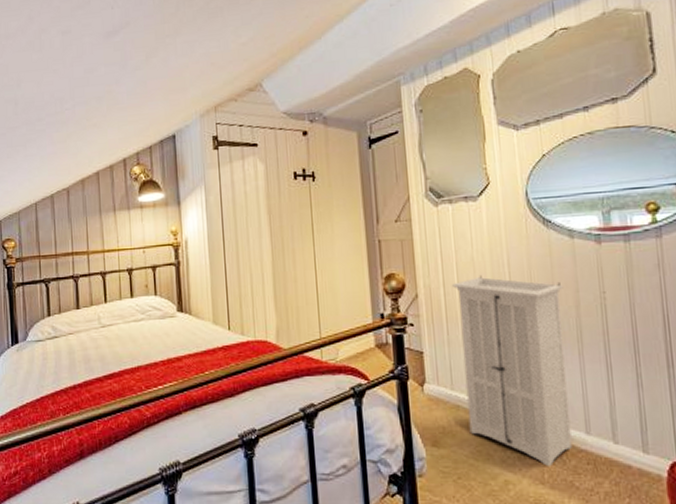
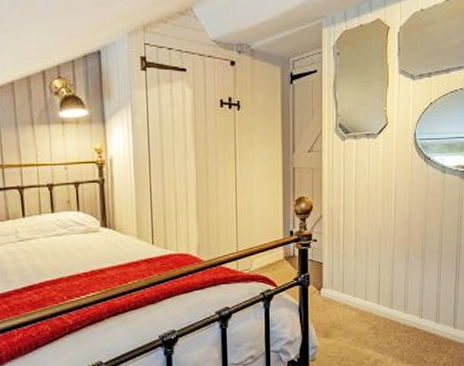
storage cabinet: present [451,276,572,467] -> none [349,201,434,348]

